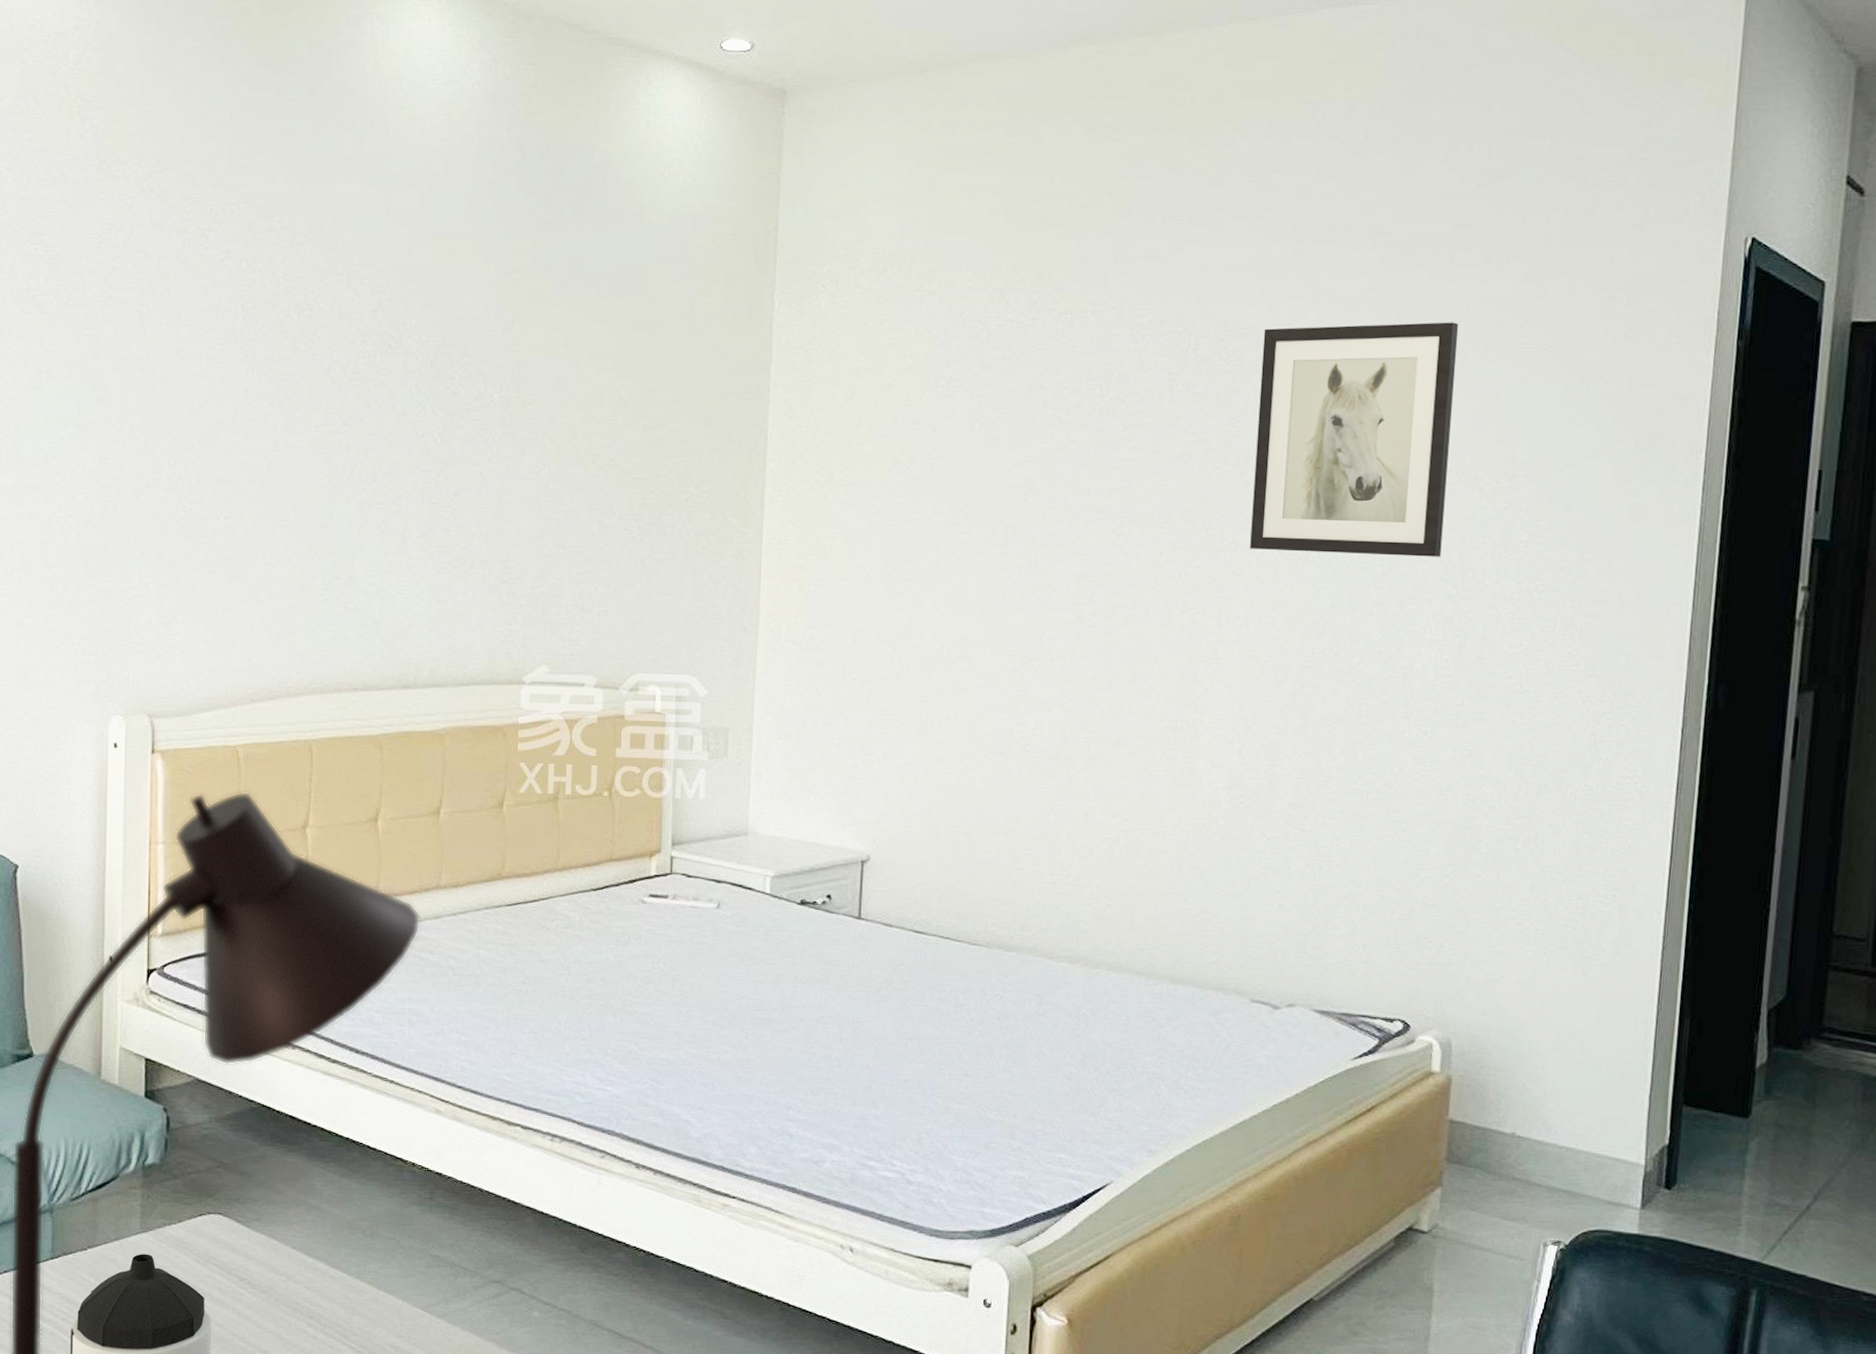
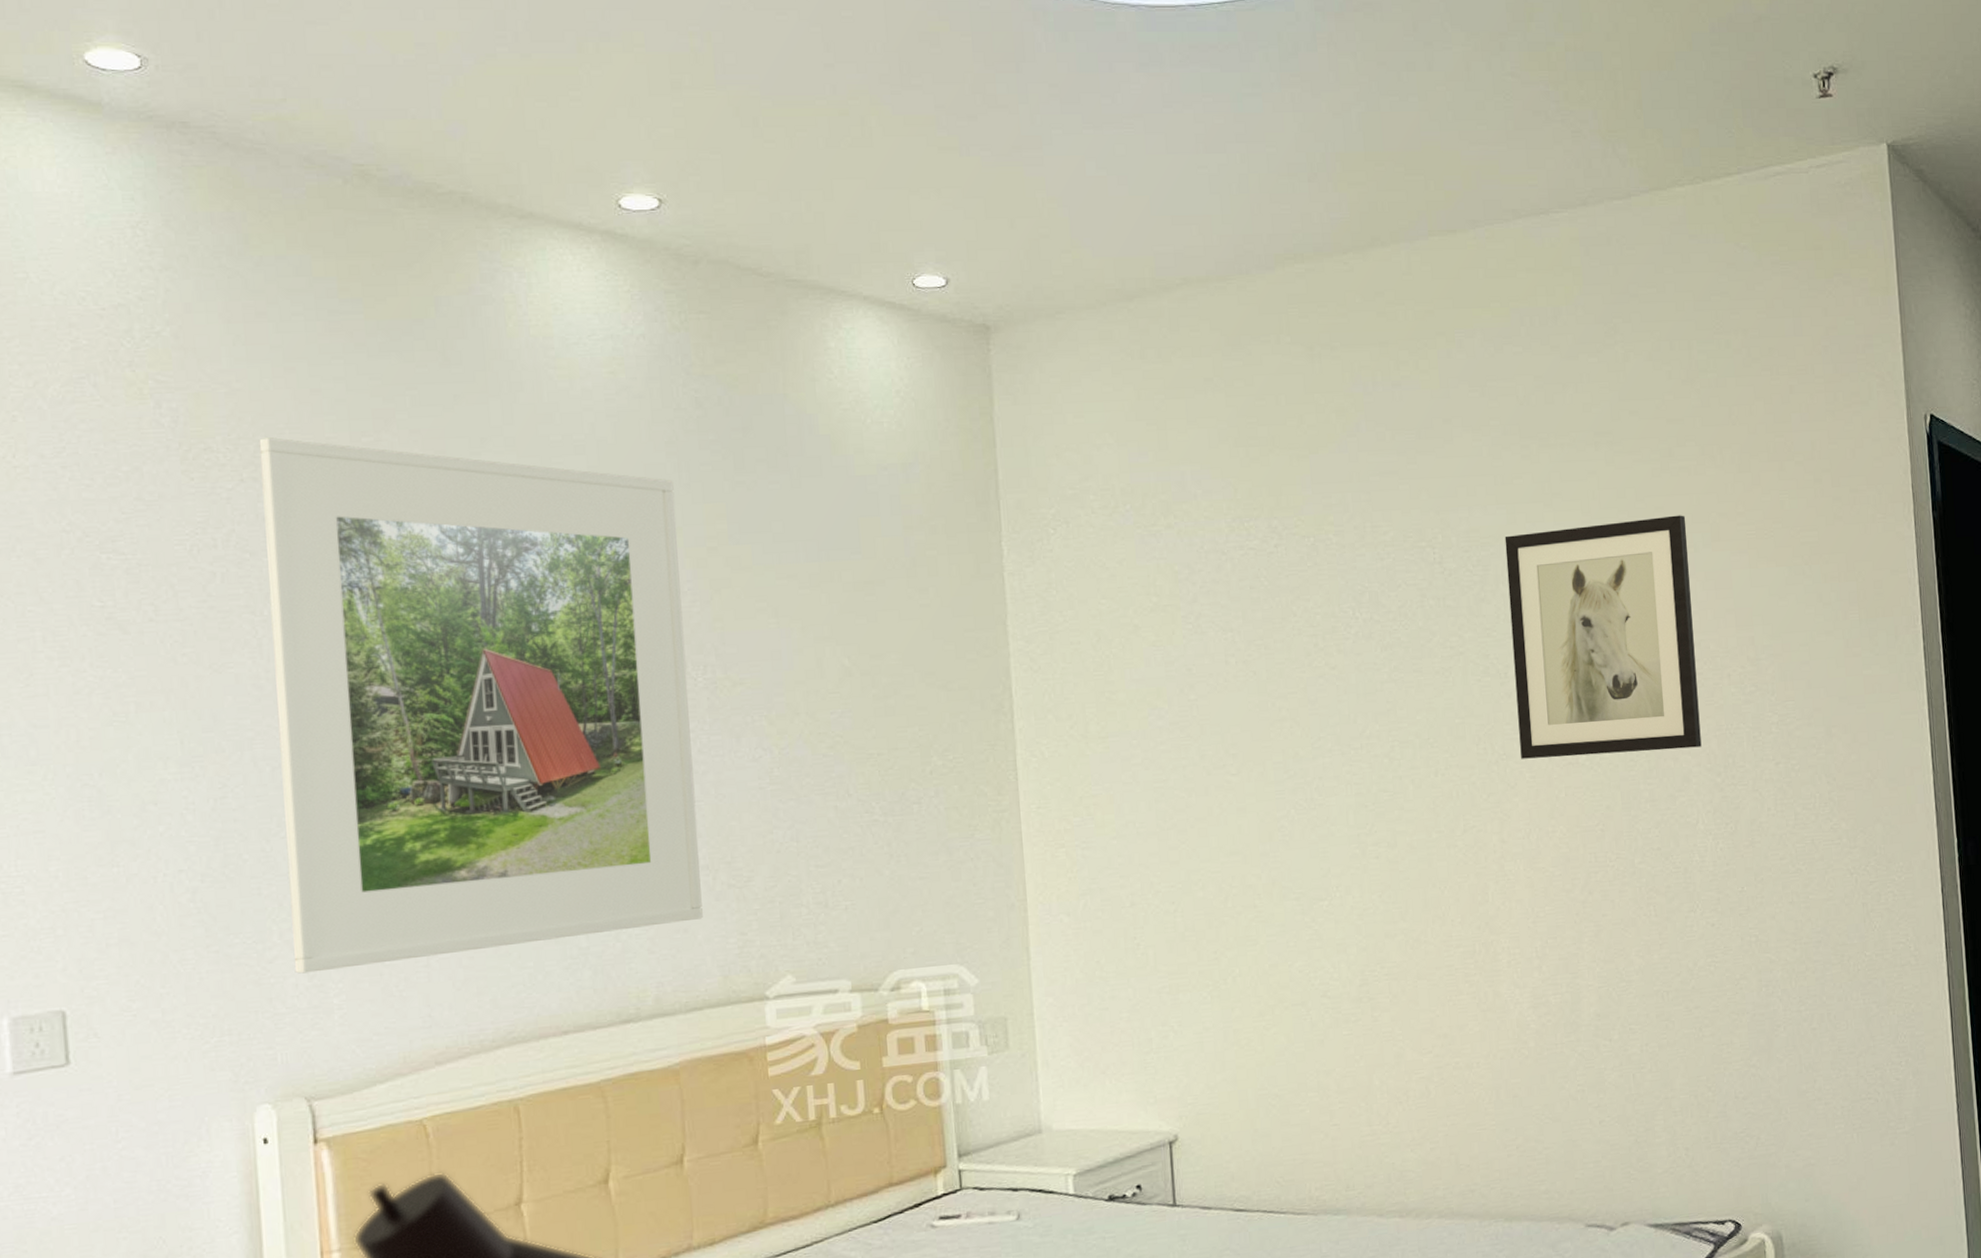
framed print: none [149,155,491,612] -> present [259,437,703,974]

